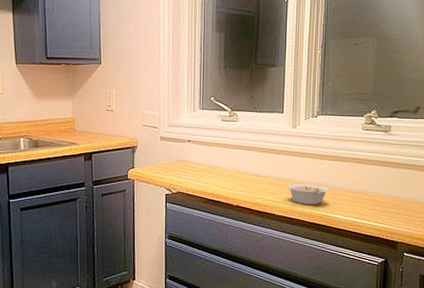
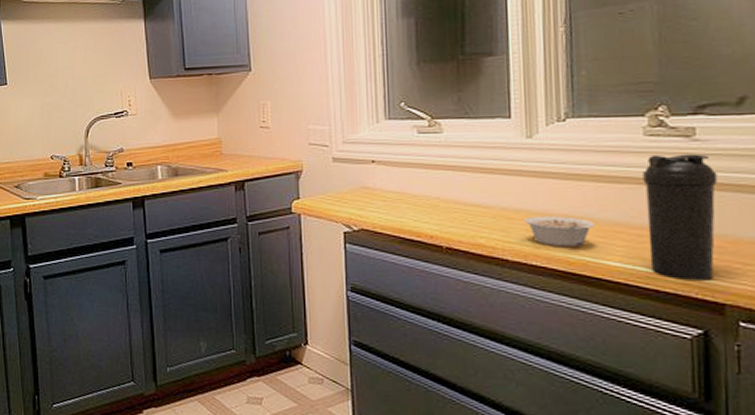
water bottle: none [359,143,400,227] -> present [643,154,718,280]

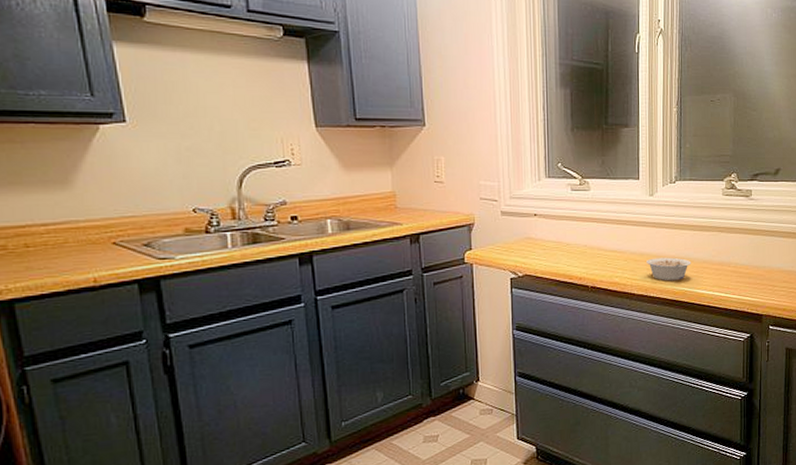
water bottle: present [643,154,718,280] -> none [721,209,762,300]

